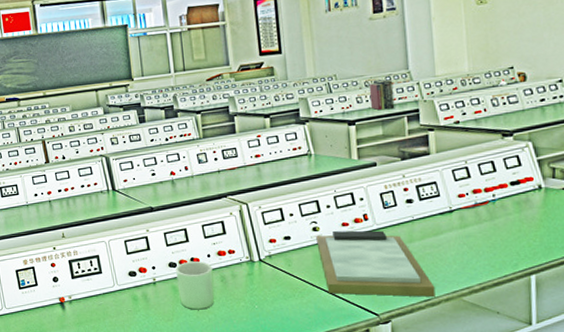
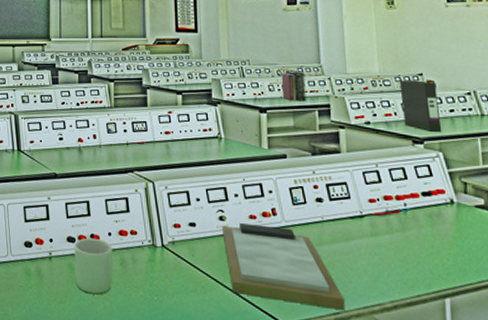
binder: none [489,74,532,124] -> present [399,80,442,133]

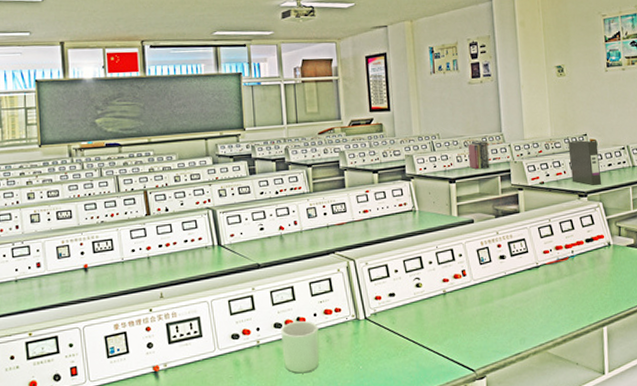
clipboard: present [222,223,345,310] -> none [419,286,525,351]

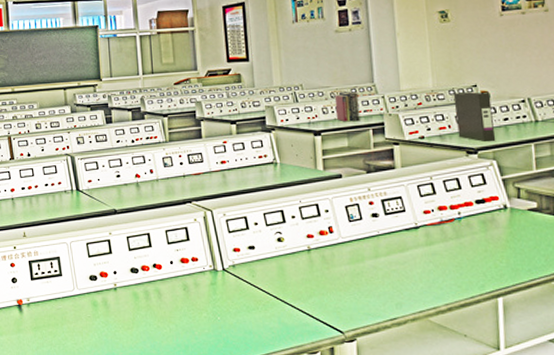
mug: present [281,320,320,374] -> none [138,267,177,319]

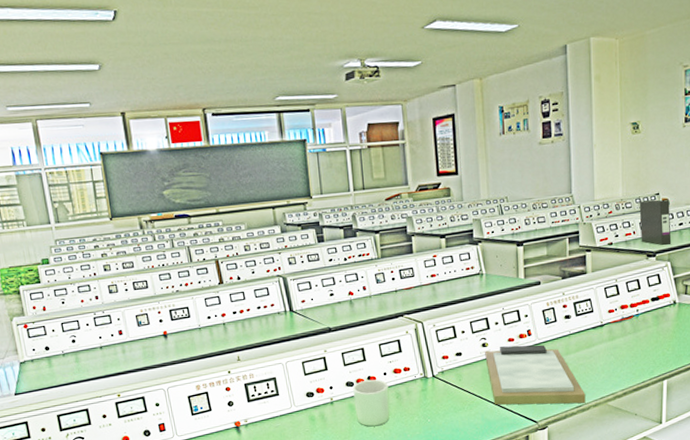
mug: none [138,267,177,319] -> present [353,379,390,427]
clipboard: none [281,243,402,316] -> present [485,344,586,405]
books: present [334,91,360,122] -> none [536,202,558,232]

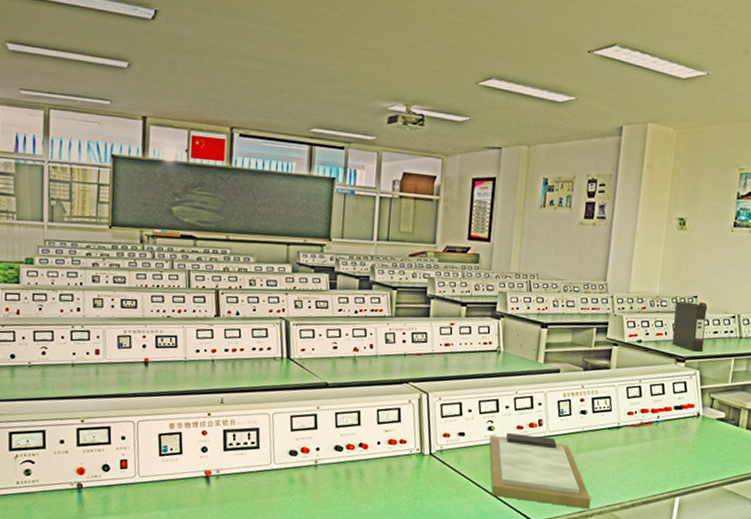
mug: present [353,379,390,427] -> none [339,446,380,500]

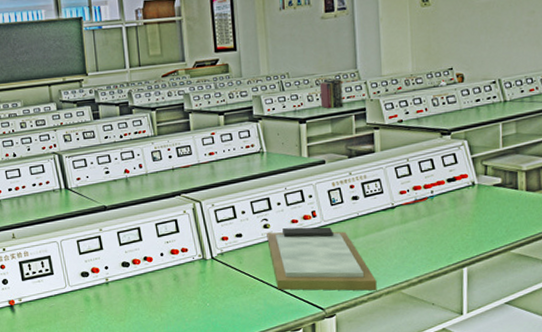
books: none [565,286,590,319] -> present [319,78,344,109]
binder: present [672,301,707,353] -> none [431,75,468,124]

